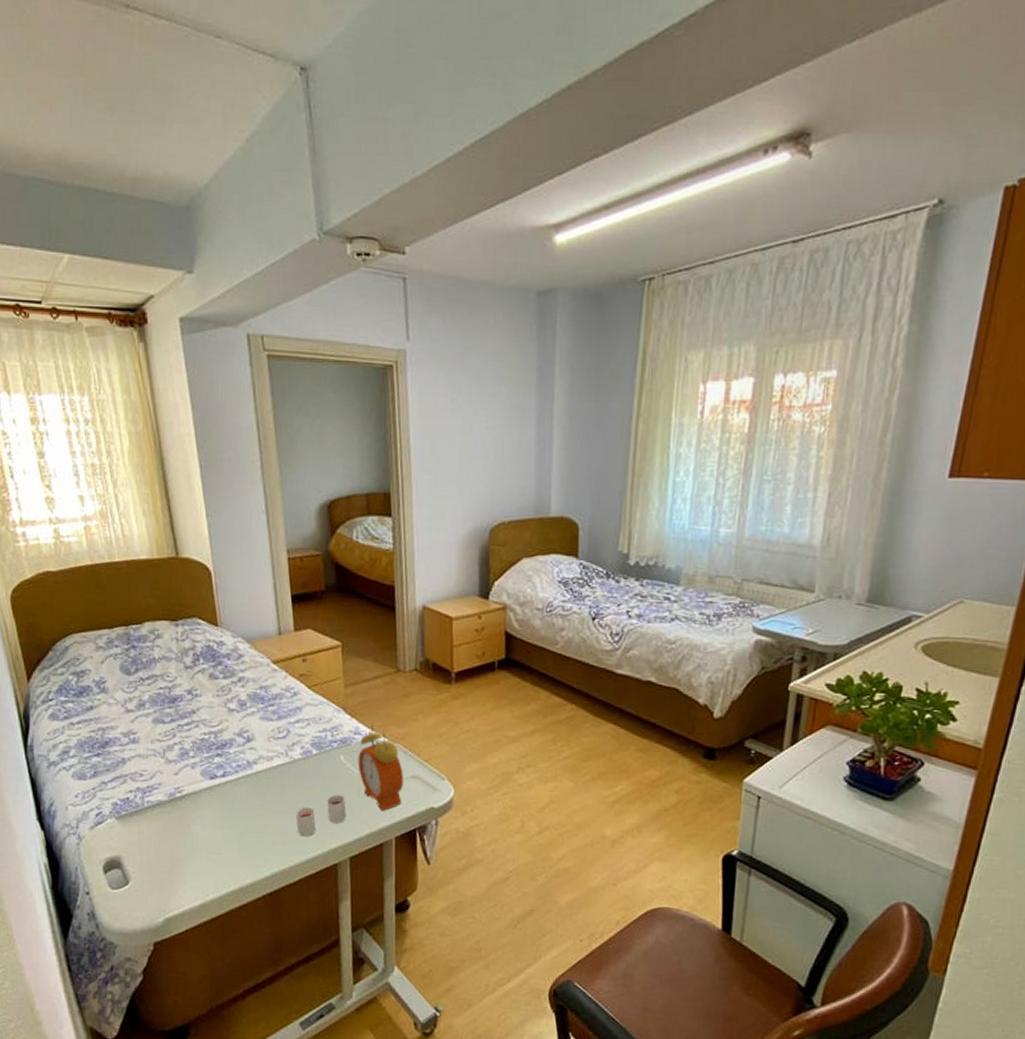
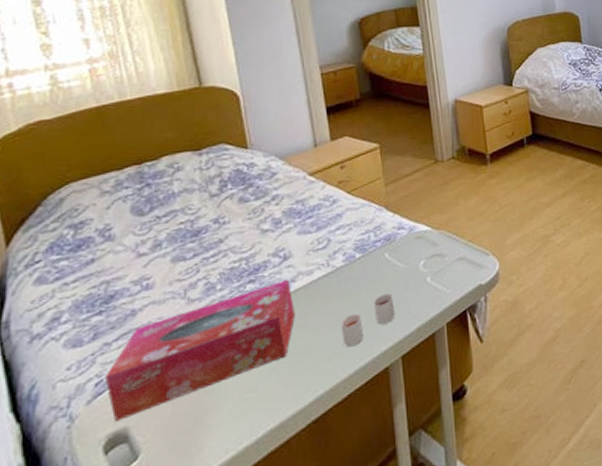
tissue box: none [103,760,256,849] -> present [104,279,295,421]
alarm clock: present [358,723,403,811] -> none [403,215,451,300]

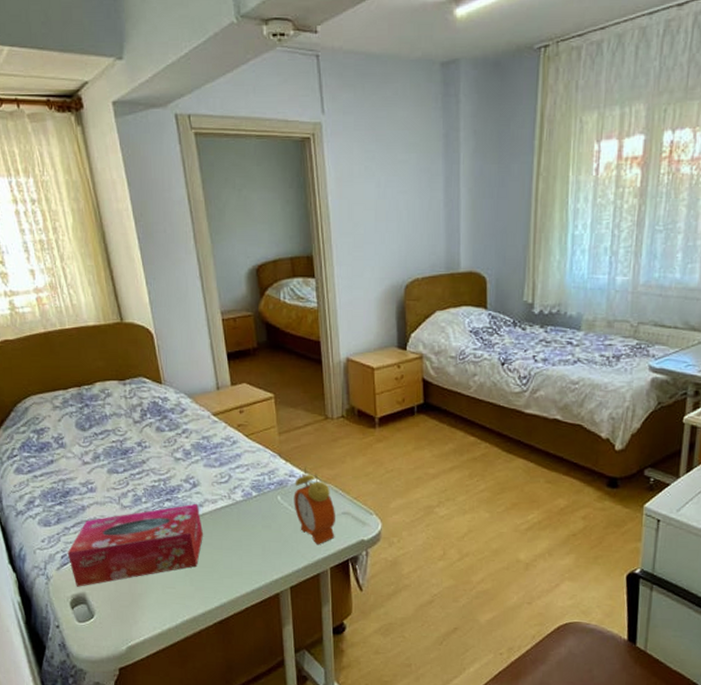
drinking glass: present [341,293,395,348] -> none [240,532,285,570]
alarm clock: none [403,215,451,300] -> present [294,466,335,544]

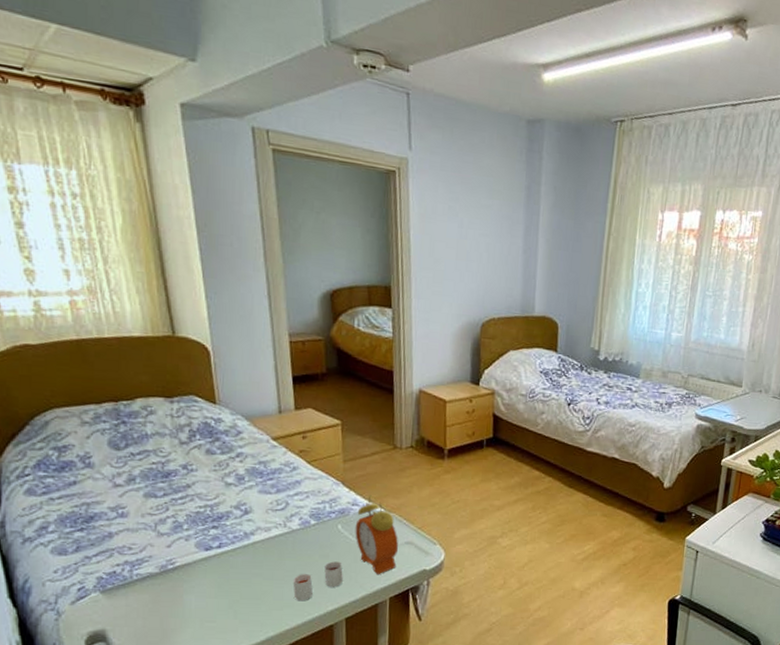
tissue box: present [67,503,203,587] -> none [86,531,253,623]
drinking glass: none [240,532,285,570] -> present [293,561,343,601]

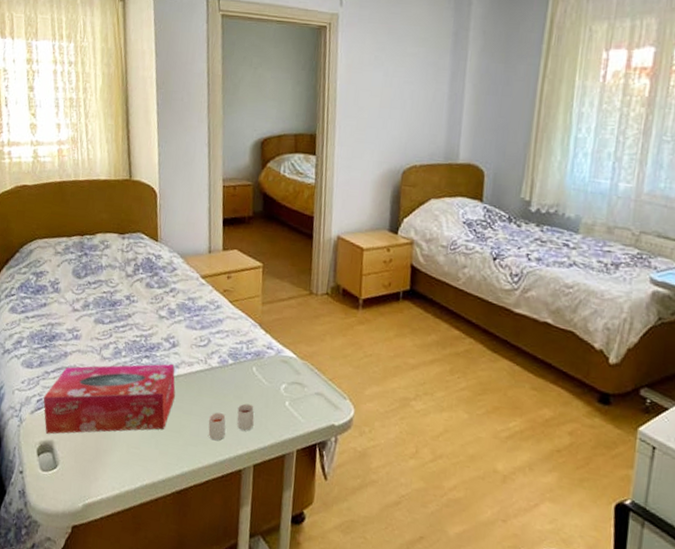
tissue box: none [86,531,253,623] -> present [43,363,176,434]
alarm clock: present [355,495,398,574] -> none [268,339,309,424]

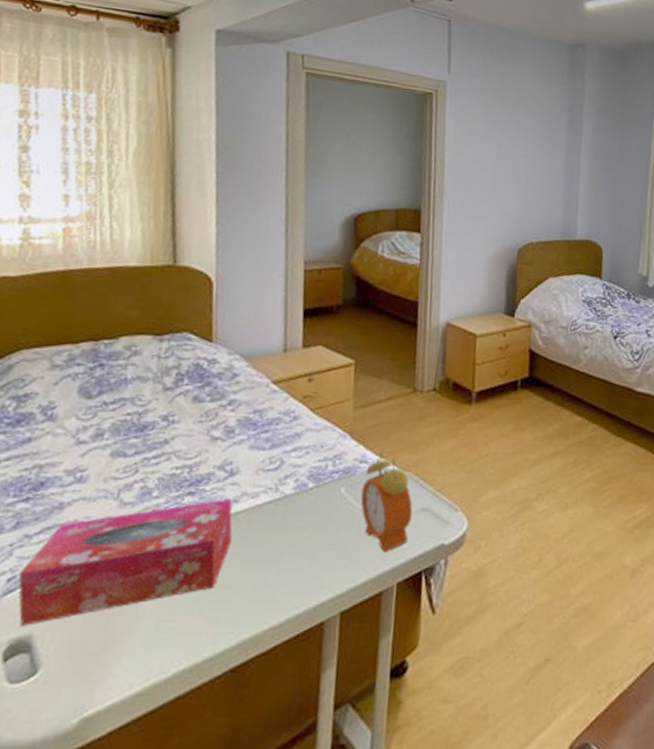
drinking glass: present [208,403,254,441] -> none [278,535,342,590]
alarm clock: none [268,339,309,424] -> present [360,449,413,552]

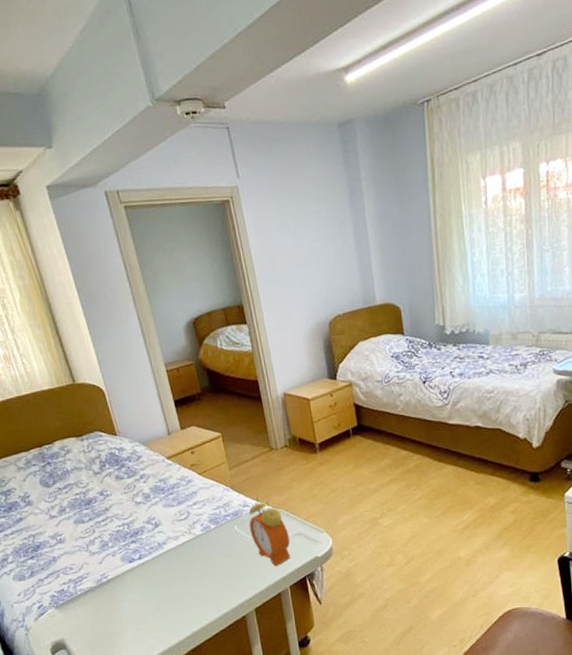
tissue box: present [18,498,233,626] -> none [43,542,170,634]

